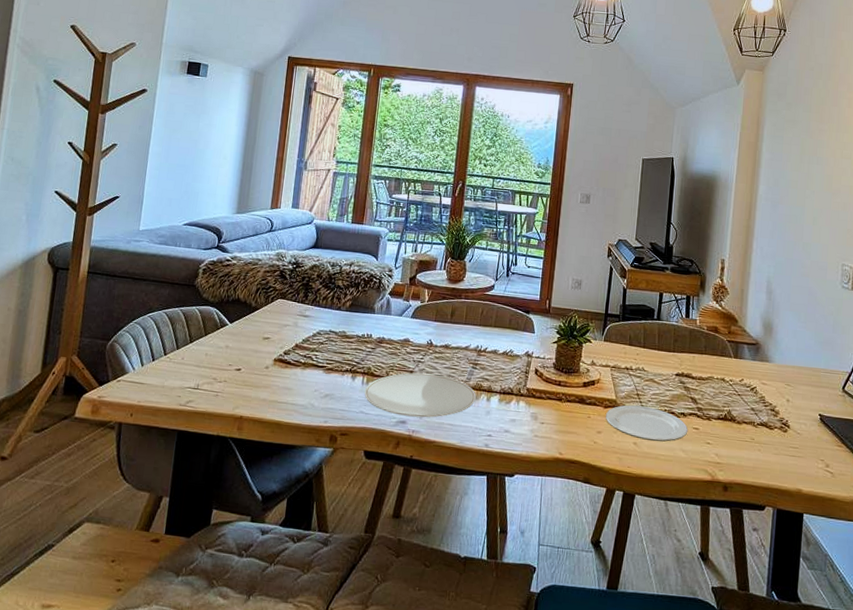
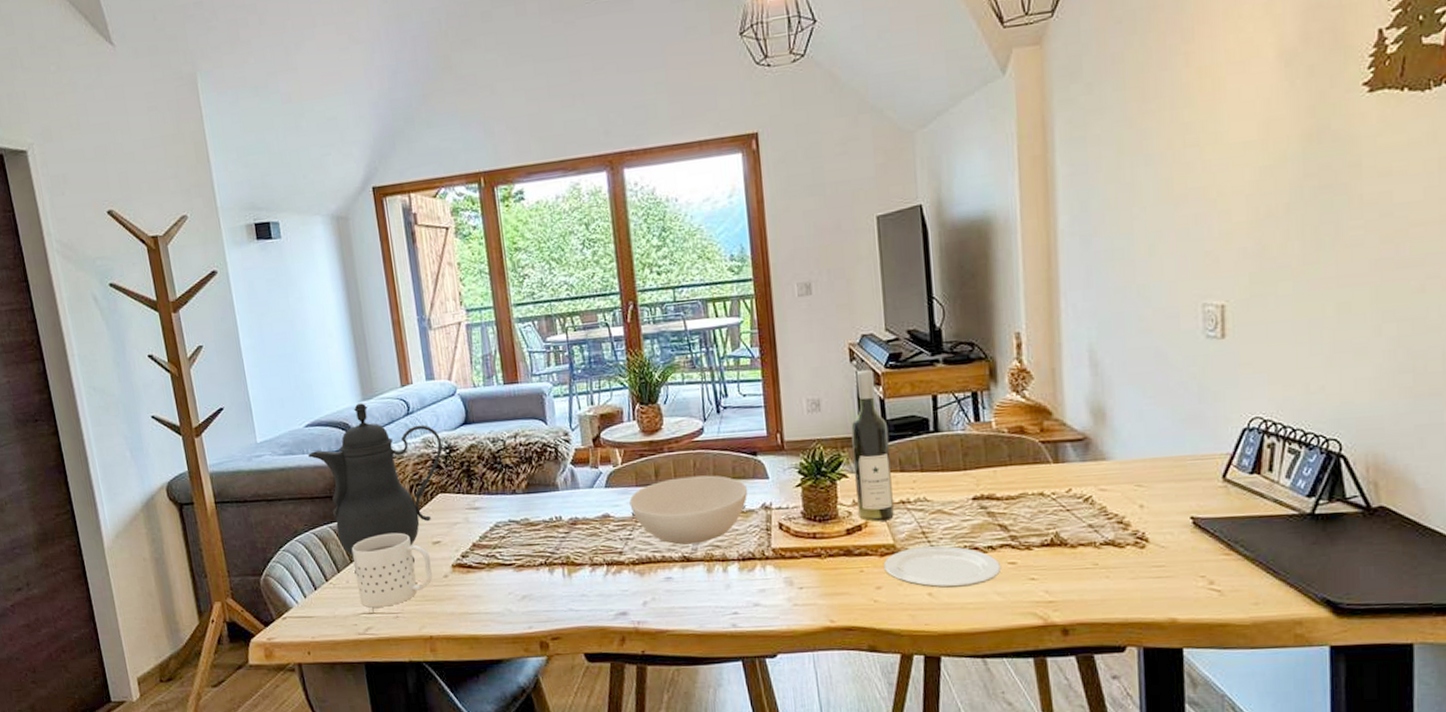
coffeepot: none [179,215,292,353] -> present [308,403,443,574]
mug: none [189,323,258,385] -> present [351,532,433,608]
plate: present [364,372,476,418] -> none [568,550,709,607]
bowl: none [427,320,518,375] -> present [629,475,748,545]
bottle: none [594,264,626,381] -> present [851,369,894,523]

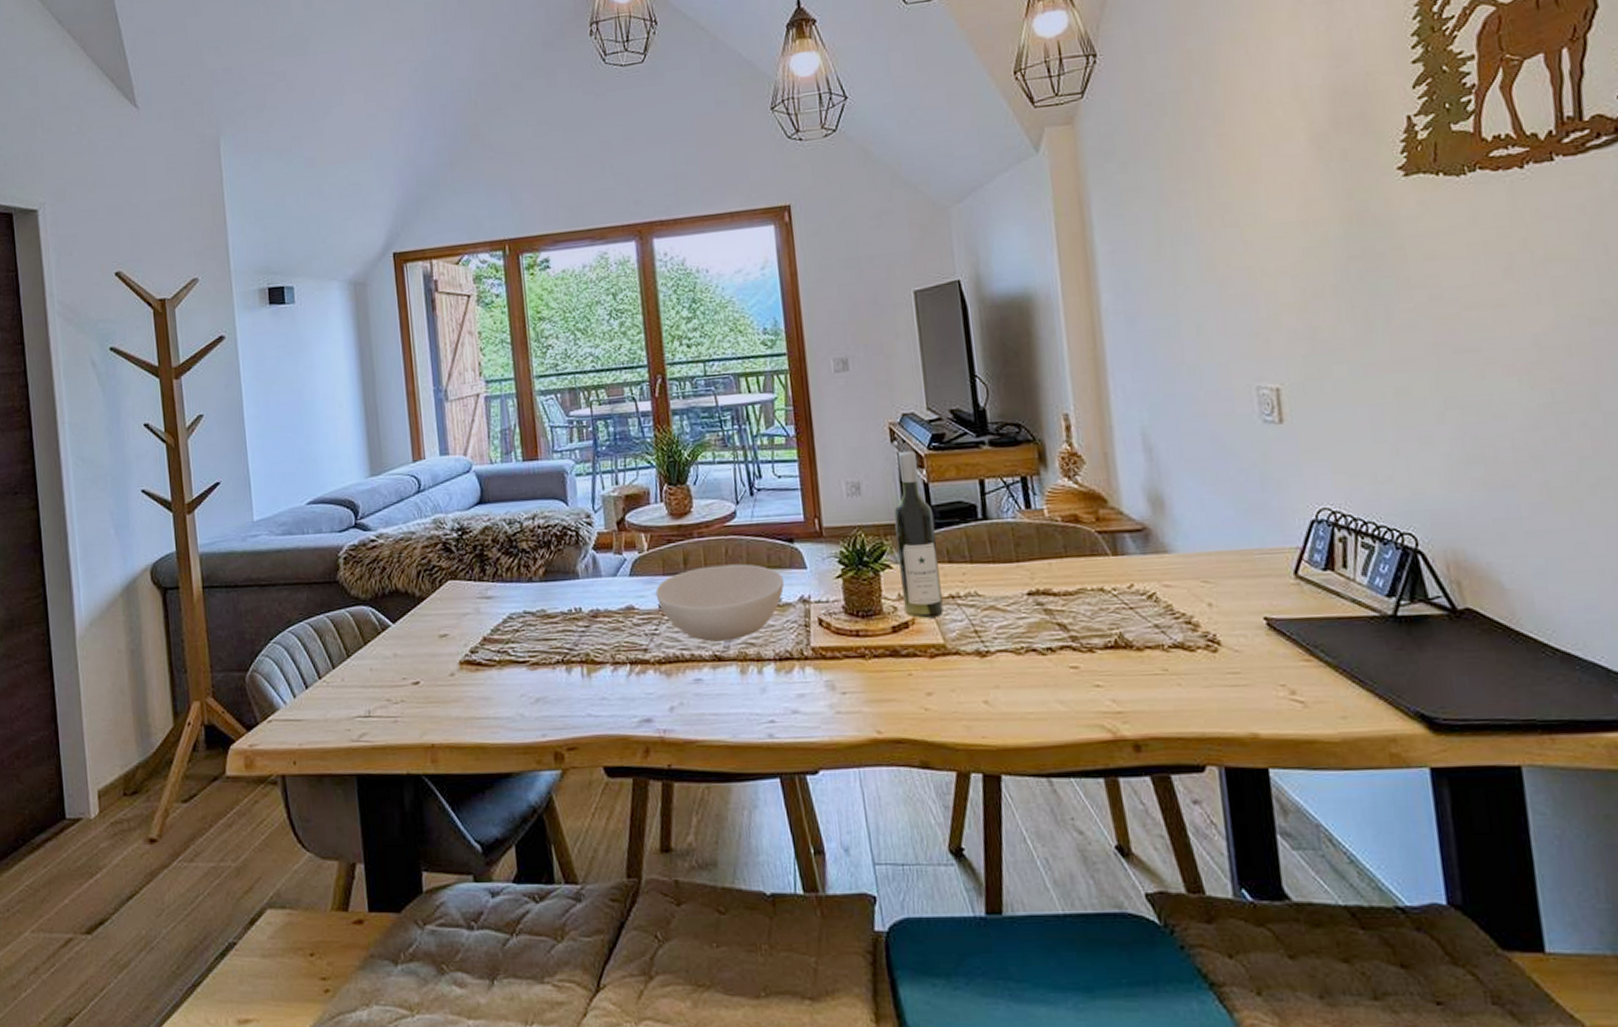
coffeepot: present [308,403,443,574] -> none [308,479,454,670]
mug: present [351,532,433,608] -> none [349,623,437,710]
plate: present [883,546,1002,588] -> none [933,646,1063,696]

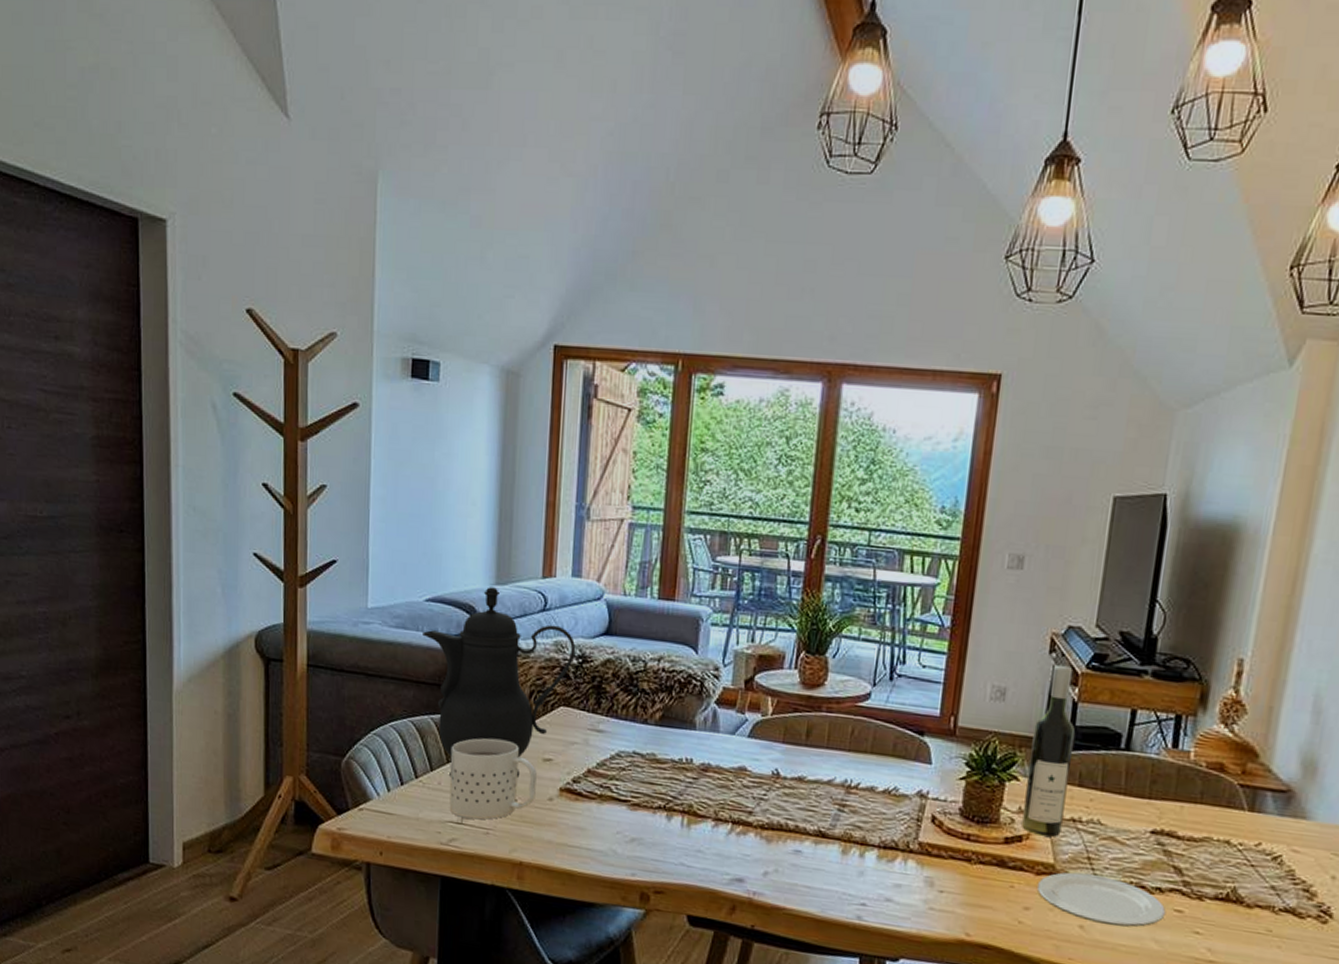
coffeepot: none [308,479,454,670] -> present [423,587,576,777]
mug: none [349,623,437,710] -> present [449,738,537,820]
bowl: present [655,563,785,642] -> none [771,742,906,820]
plate: none [933,646,1063,696] -> present [1036,872,1166,927]

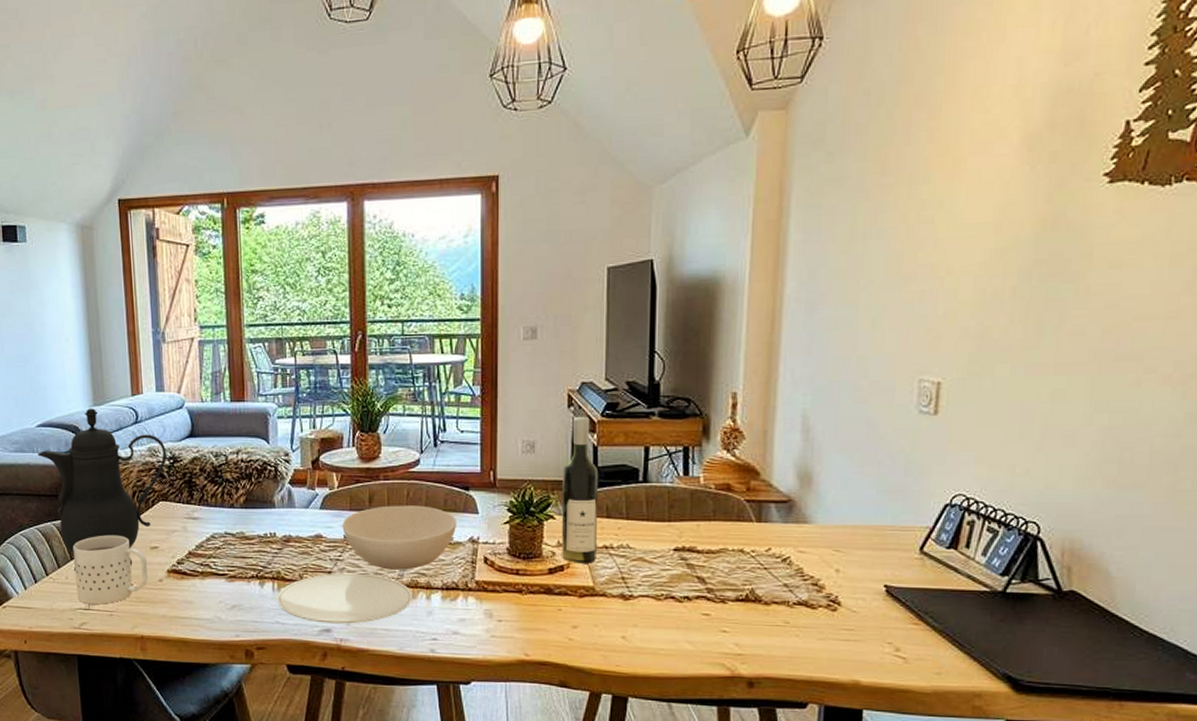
plate: none [684,814,844,876] -> present [277,573,412,624]
bowl: none [771,742,906,820] -> present [342,505,458,570]
plate: present [1036,872,1166,927] -> none [581,592,696,634]

